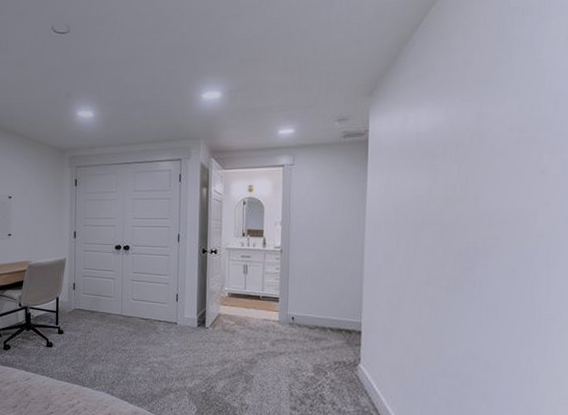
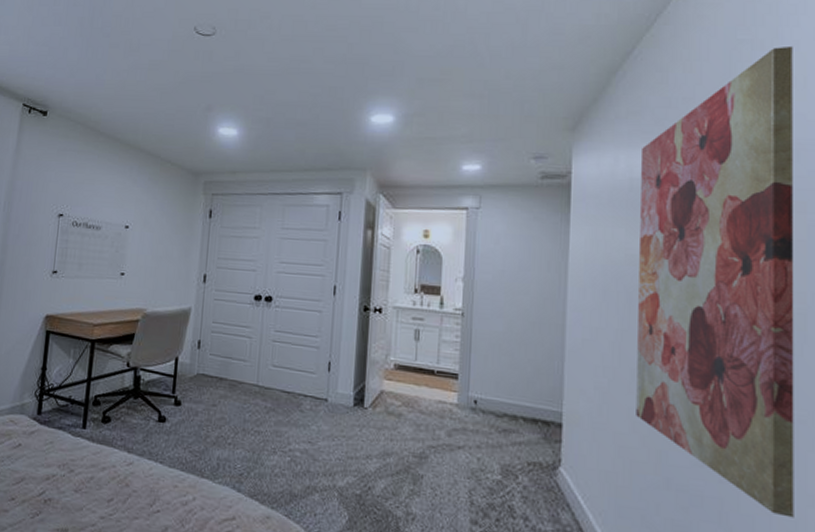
wall art: none [420,9,558,393] -> present [636,45,794,518]

